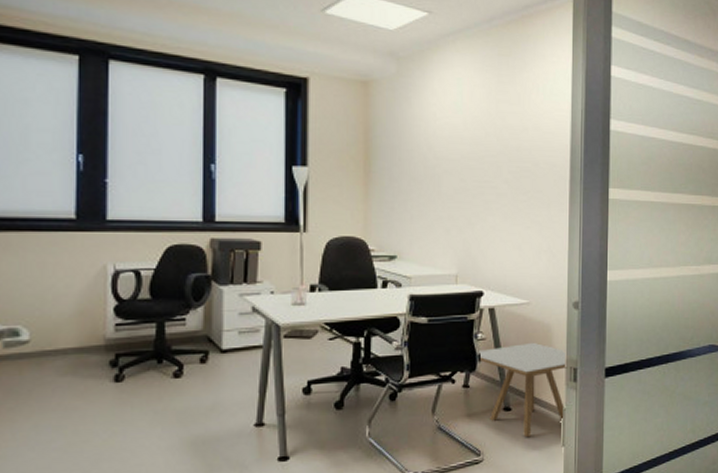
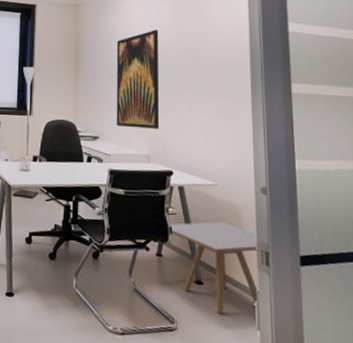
wall art: none [418,121,471,244] -> present [116,30,160,129]

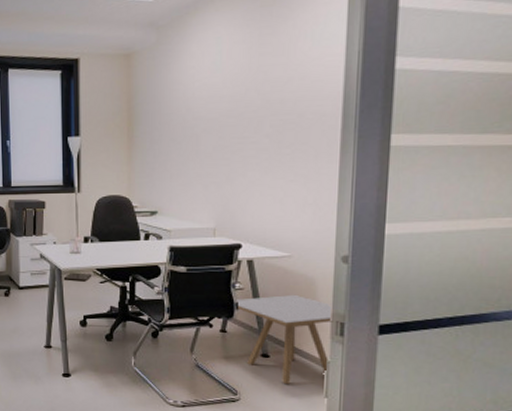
wall art: present [116,30,160,129] -> none [177,79,231,199]

